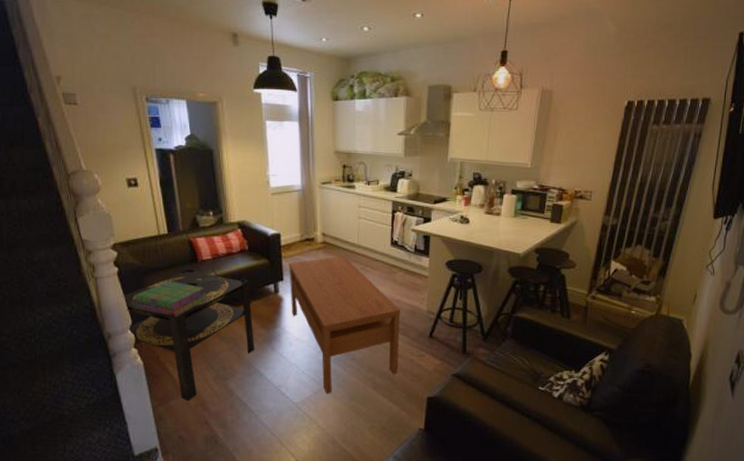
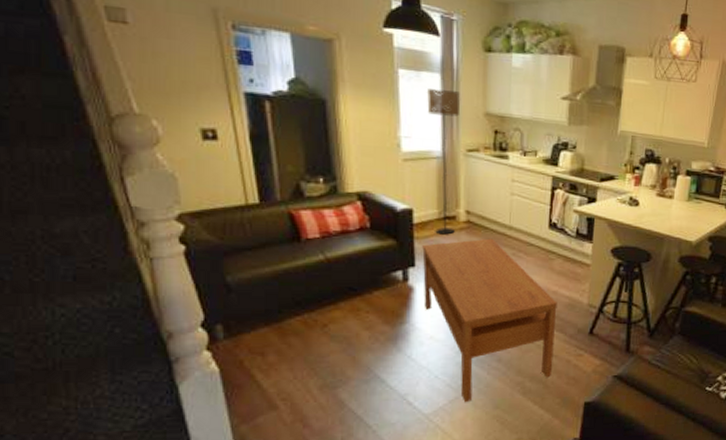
side table: present [122,268,254,401] -> none [190,248,375,416]
stack of books: present [134,281,208,317] -> none [208,264,313,311]
floor lamp: none [288,135,314,254] -> present [426,89,460,235]

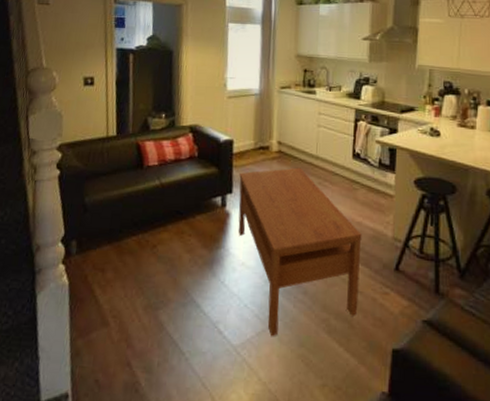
floor lamp: present [426,89,460,235] -> none [249,37,276,164]

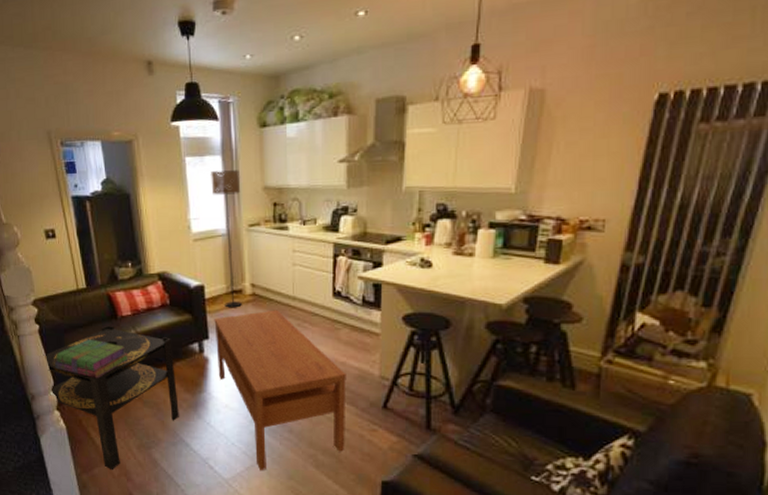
side table: none [59,174,195,334] -> present [43,325,179,470]
stack of books: none [69,187,149,230] -> present [55,339,129,379]
floor lamp: none [249,37,276,164] -> present [210,170,242,308]

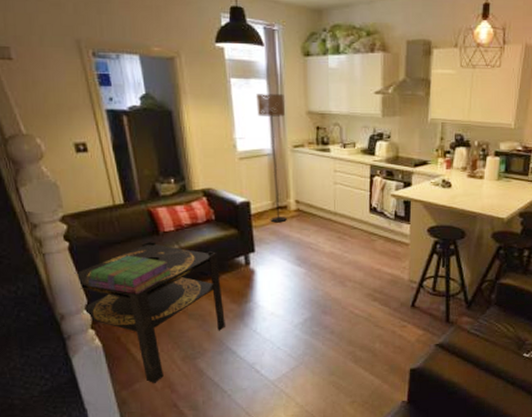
coffee table: present [214,309,346,471] -> none [260,224,381,371]

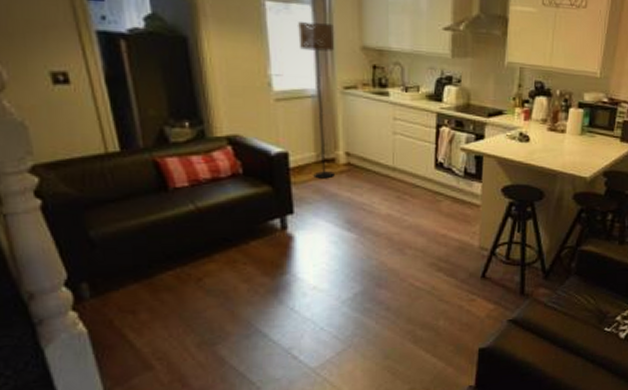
side table: present [74,241,225,383] -> none [49,199,254,377]
stack of books: present [89,255,172,294] -> none [69,217,185,266]

